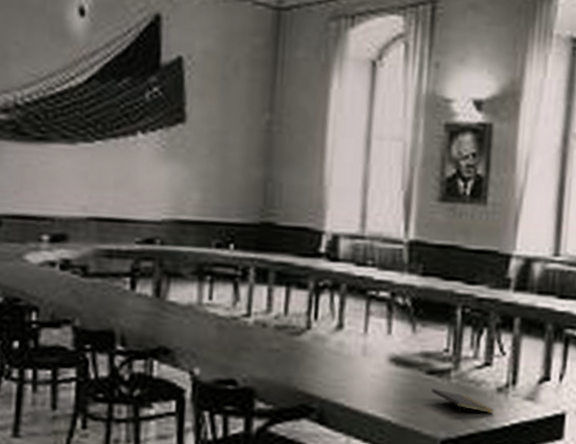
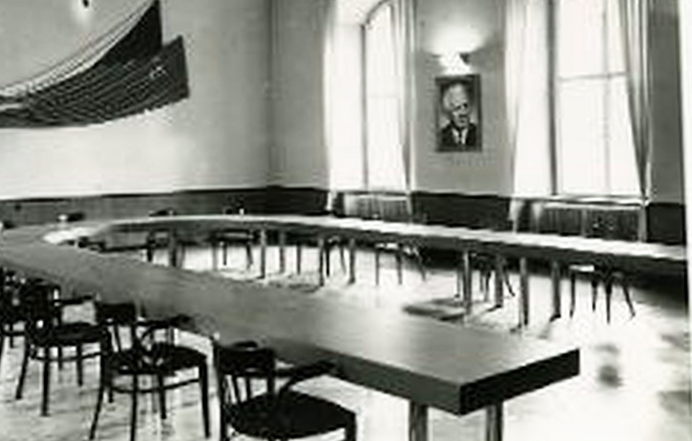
notepad: present [431,389,494,415] -> none [446,335,509,359]

